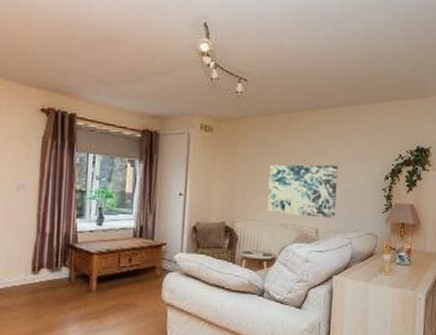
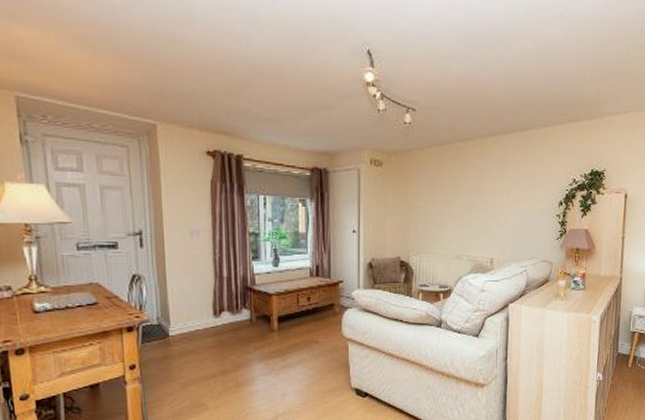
wall art: present [267,164,338,219] -> none [441,193,512,248]

